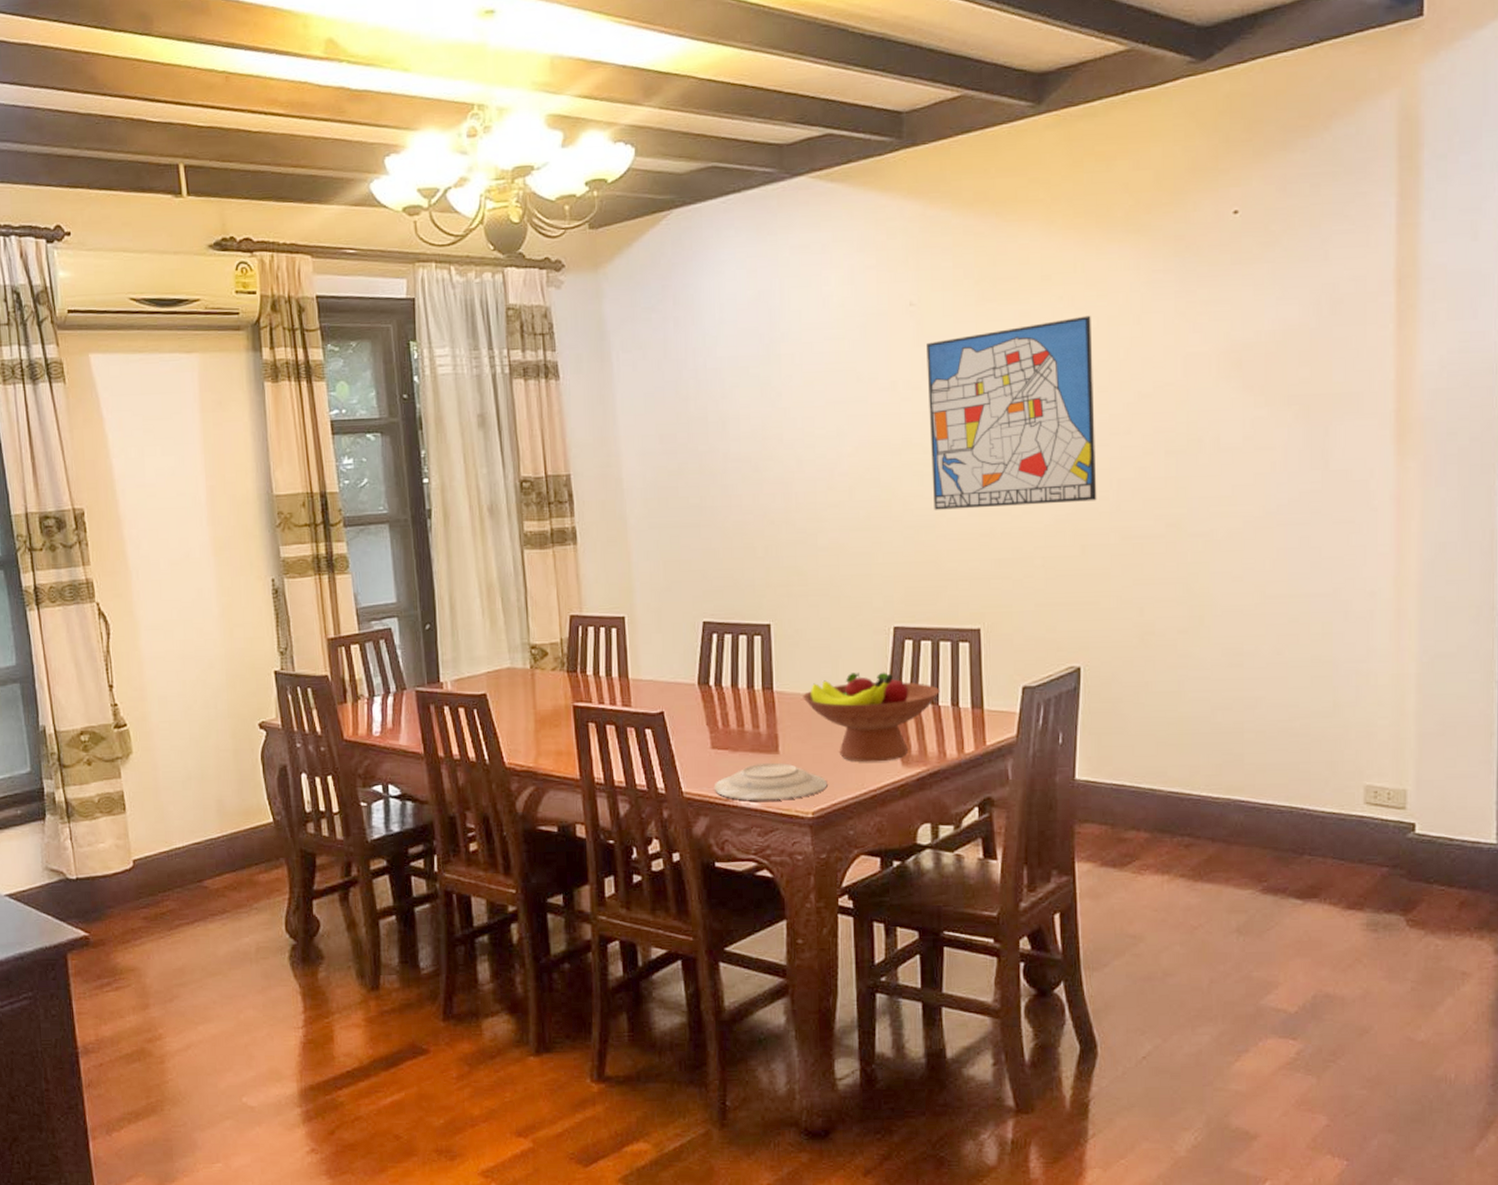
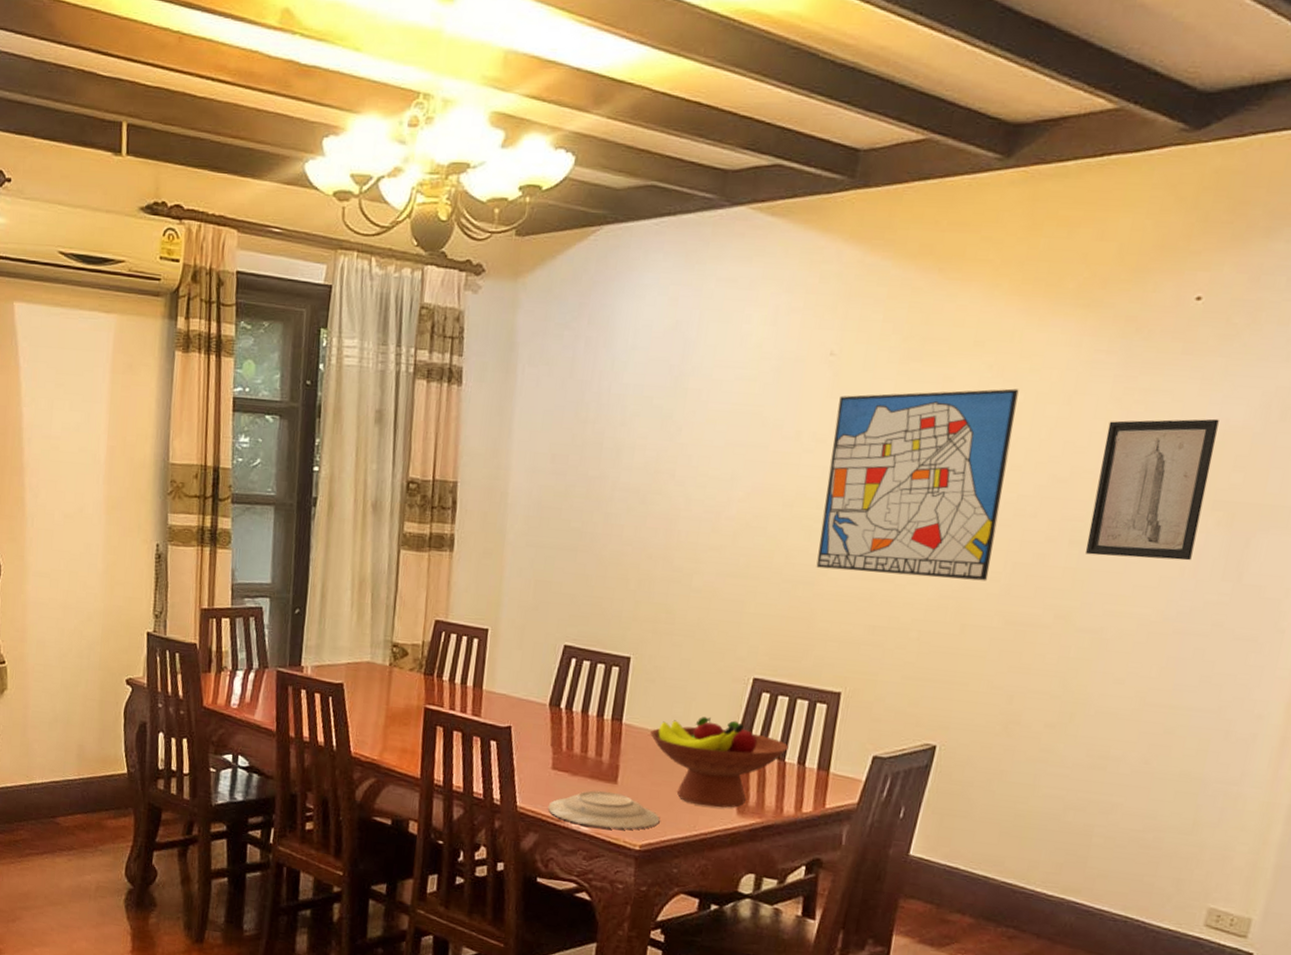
wall art: none [1179,320,1279,462] -> present [1085,418,1219,561]

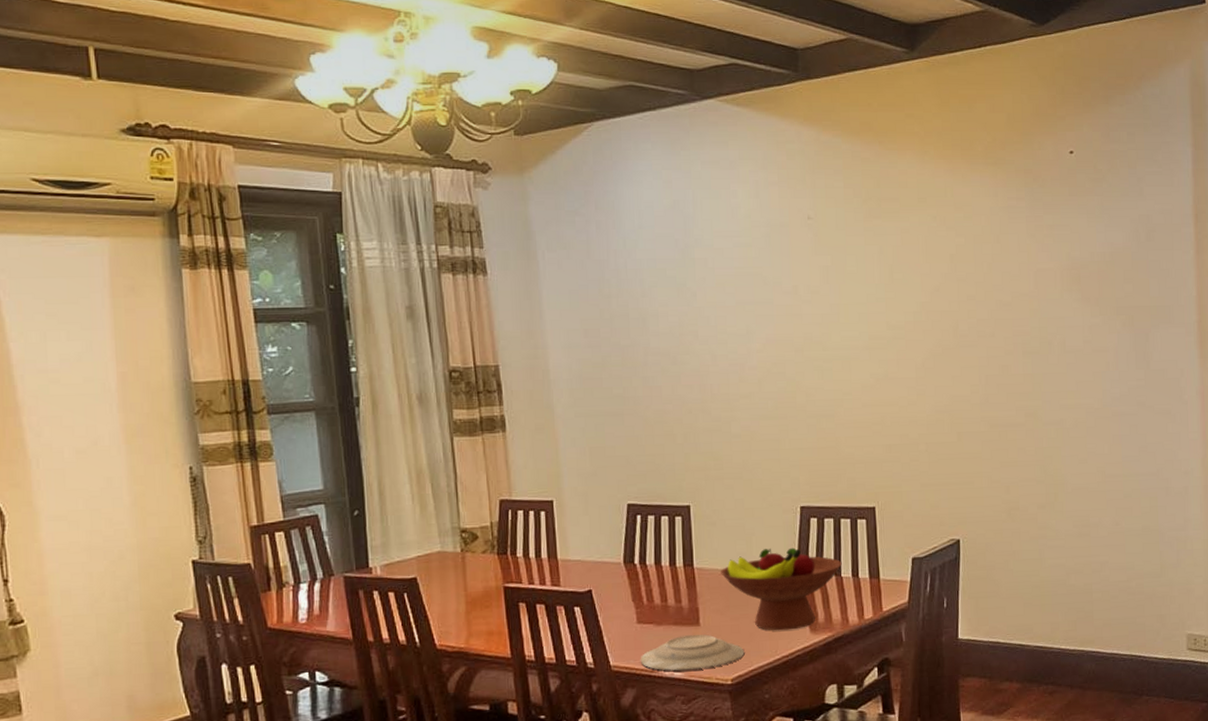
wall art: present [816,388,1019,581] -> none [823,234,969,401]
wall art: present [1085,418,1219,561] -> none [1030,243,1112,362]

